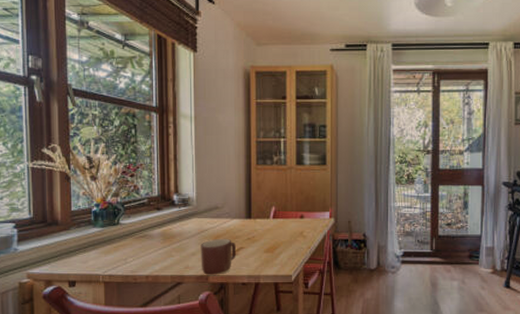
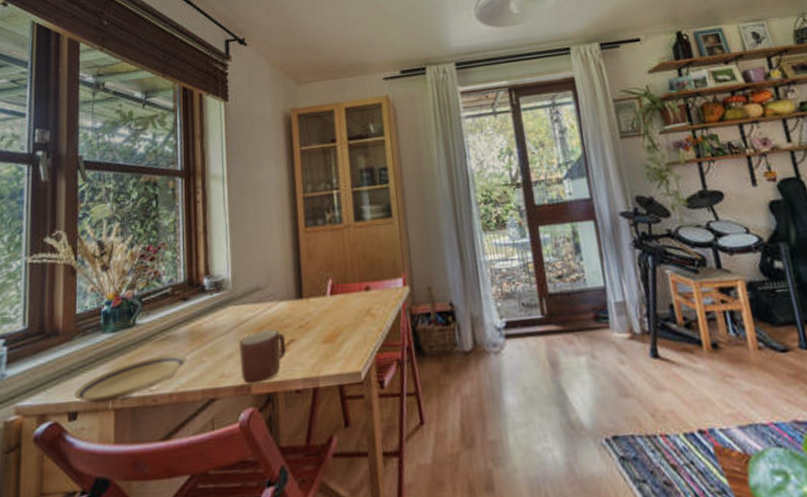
plate: none [72,248,160,277] -> present [73,354,187,404]

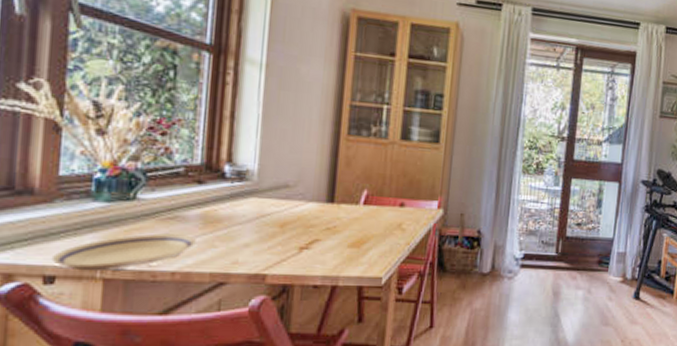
mug: present [239,329,286,386] -> none [256,226,309,276]

